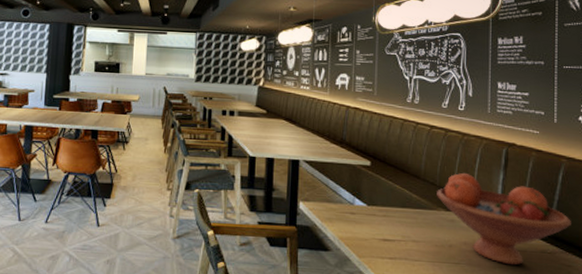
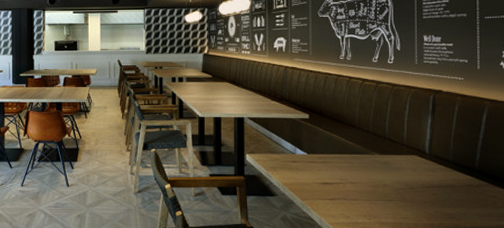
fruit bowl: present [437,172,571,266] -> none [370,119,495,199]

